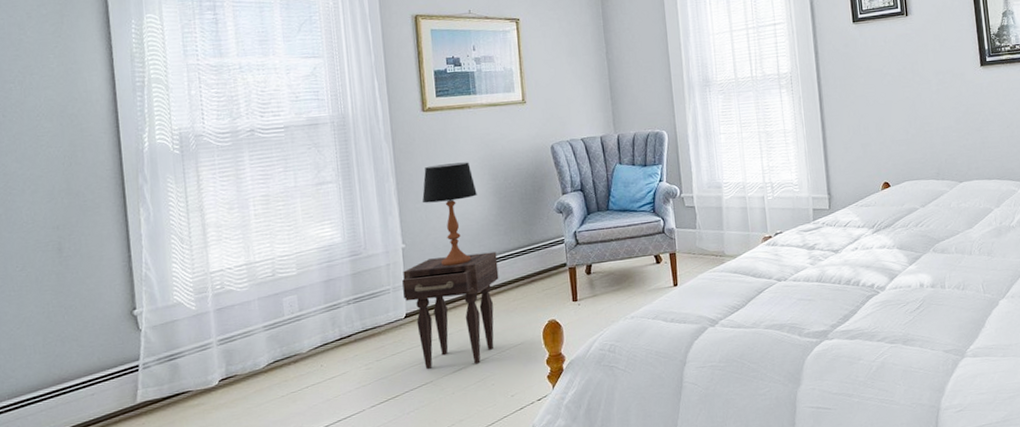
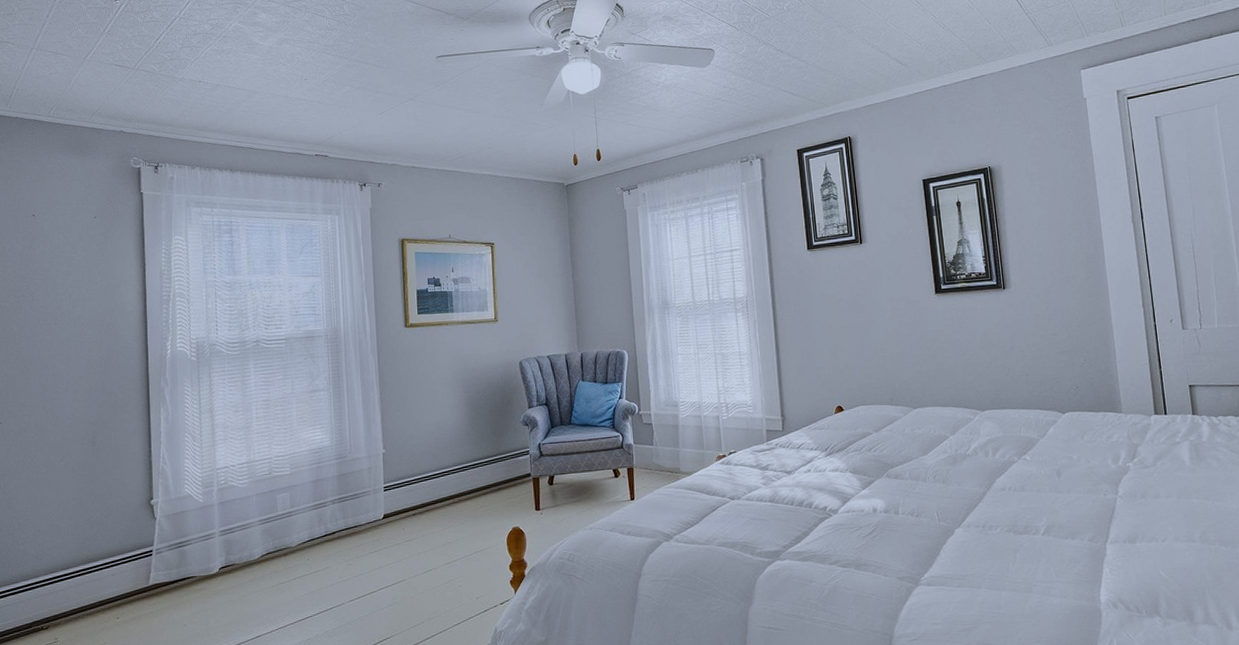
nightstand: present [402,251,499,369] -> none [382,460,469,568]
table lamp: present [422,162,477,267] -> none [402,375,451,472]

